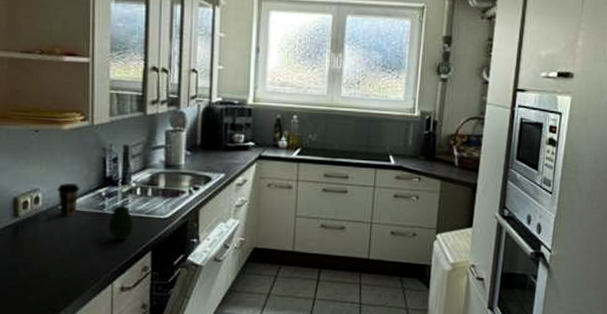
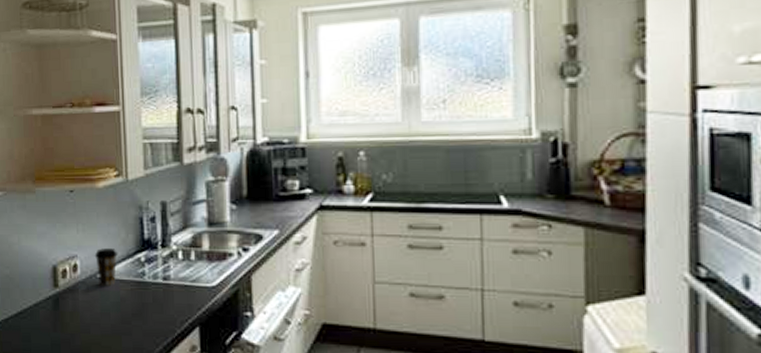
fruit: present [108,205,134,240] -> none [149,272,178,313]

